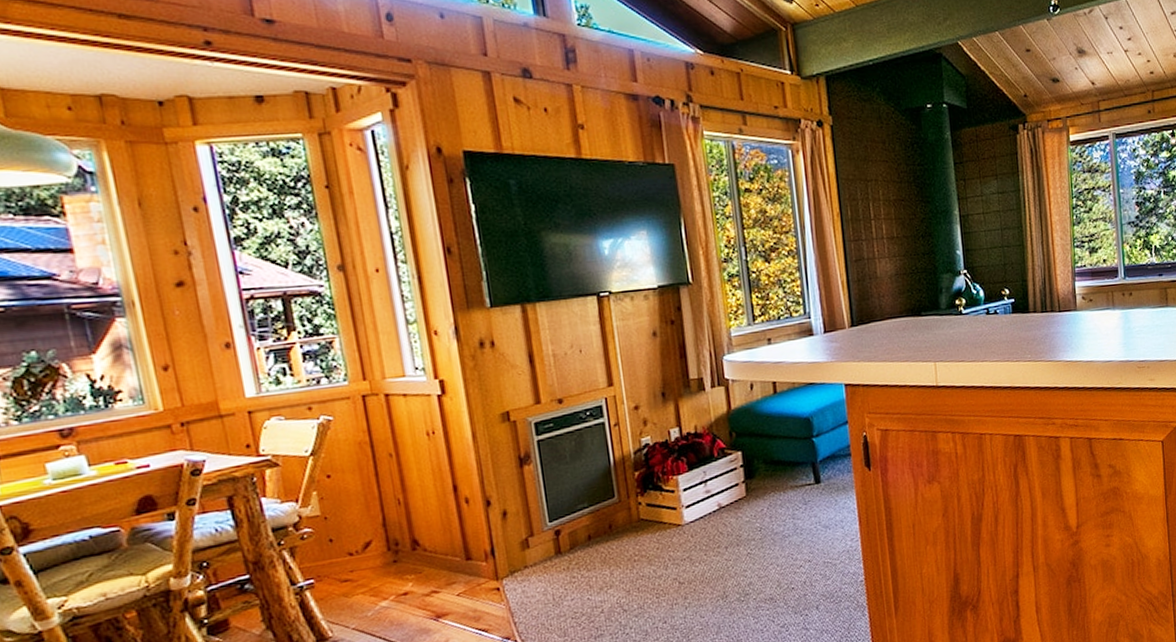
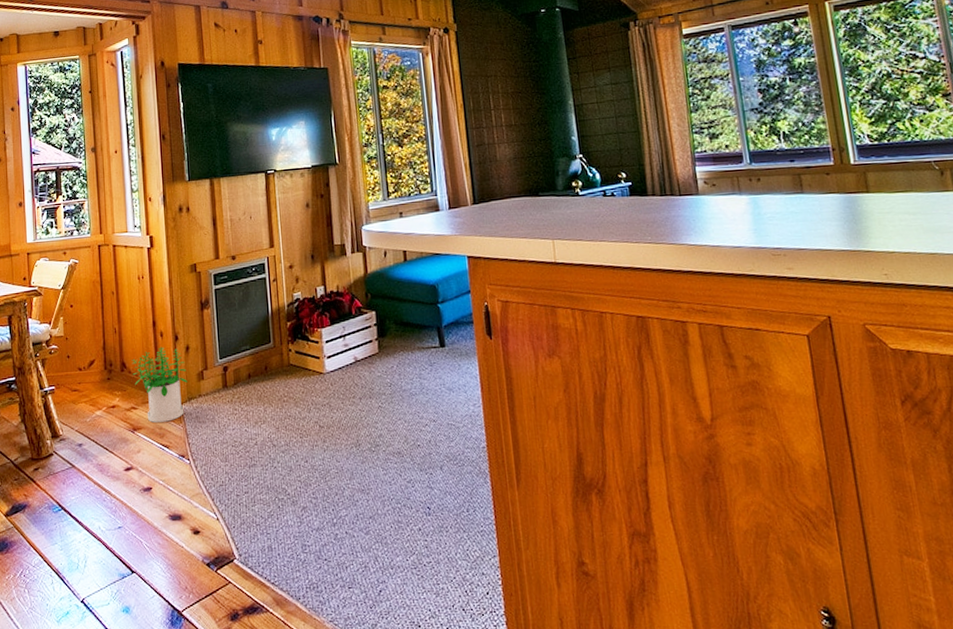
potted plant: none [426,515,508,606] -> present [131,347,187,423]

